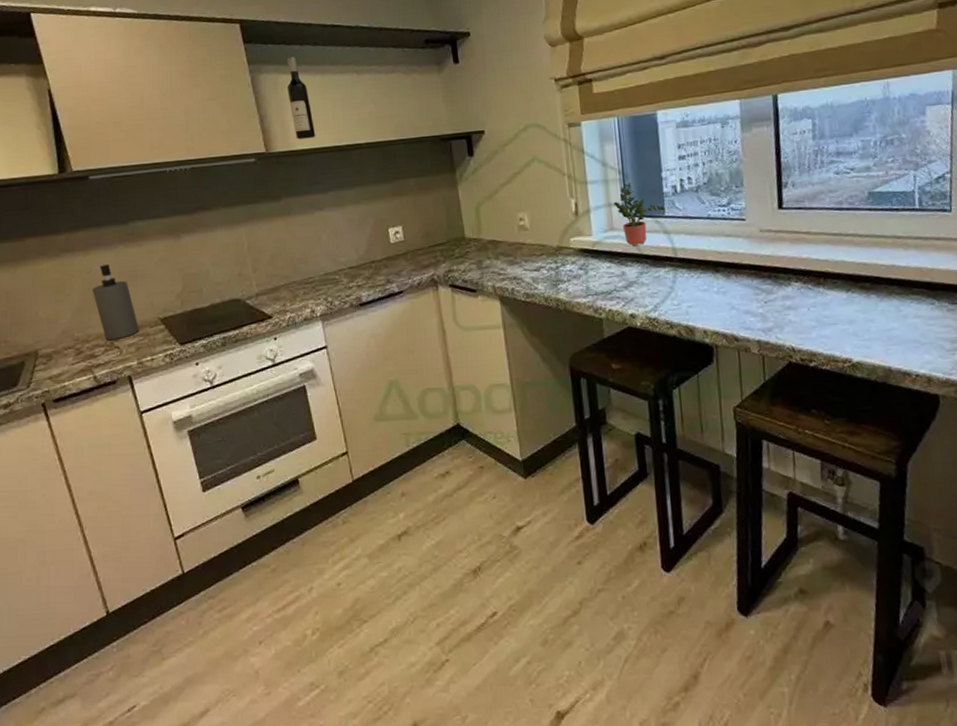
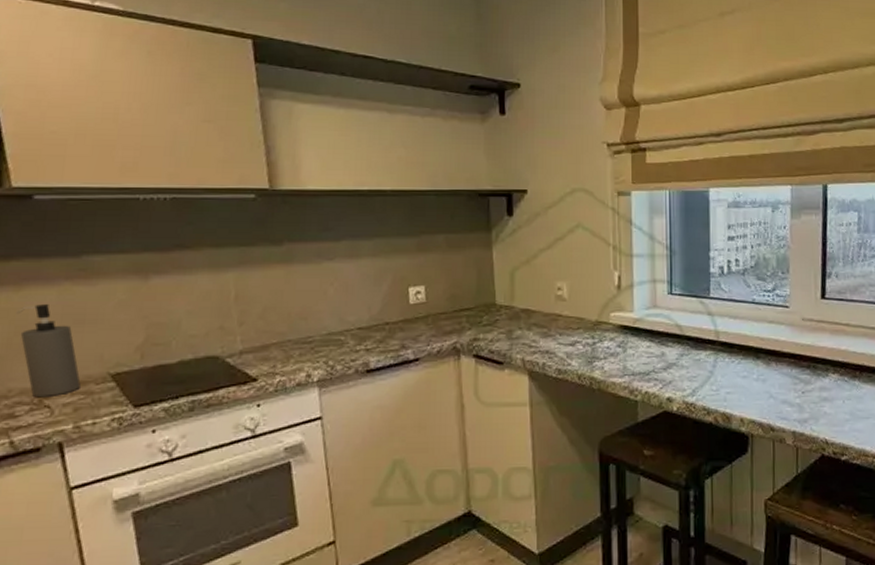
bottle: present [286,56,316,140] -> none [303,84,333,178]
potted plant: present [613,183,665,246] -> none [658,259,711,325]

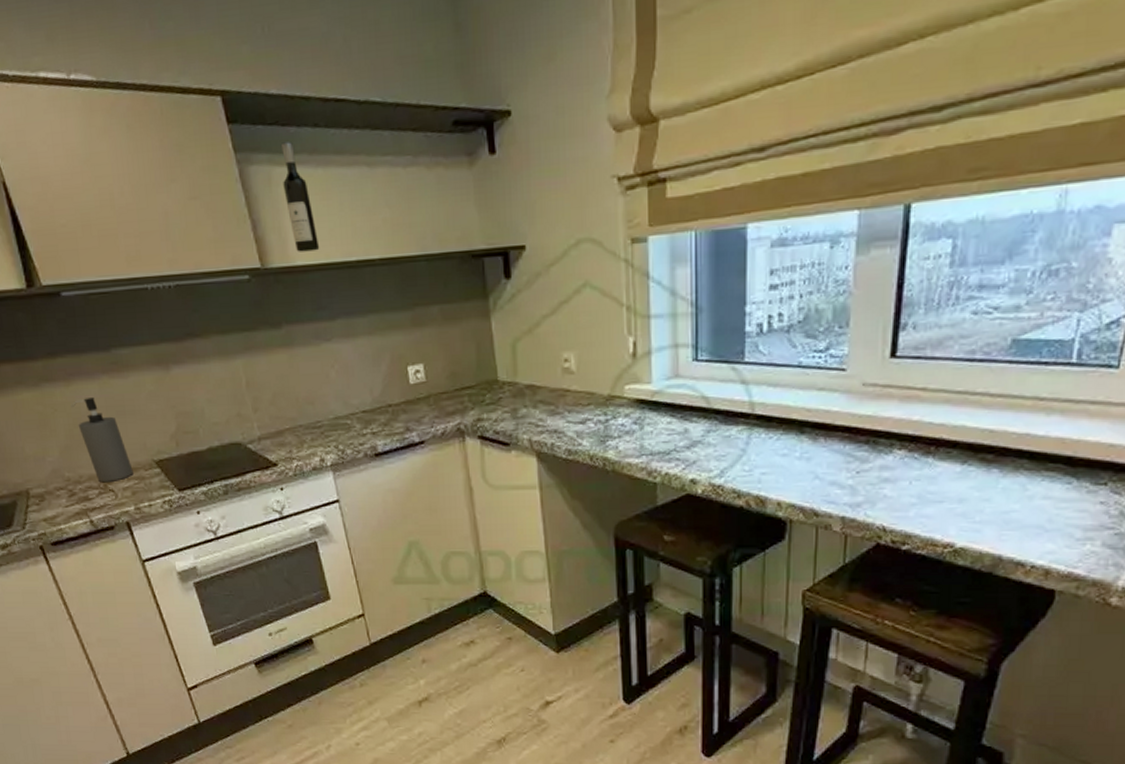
bottle: none [303,84,333,178] -> present [280,142,320,252]

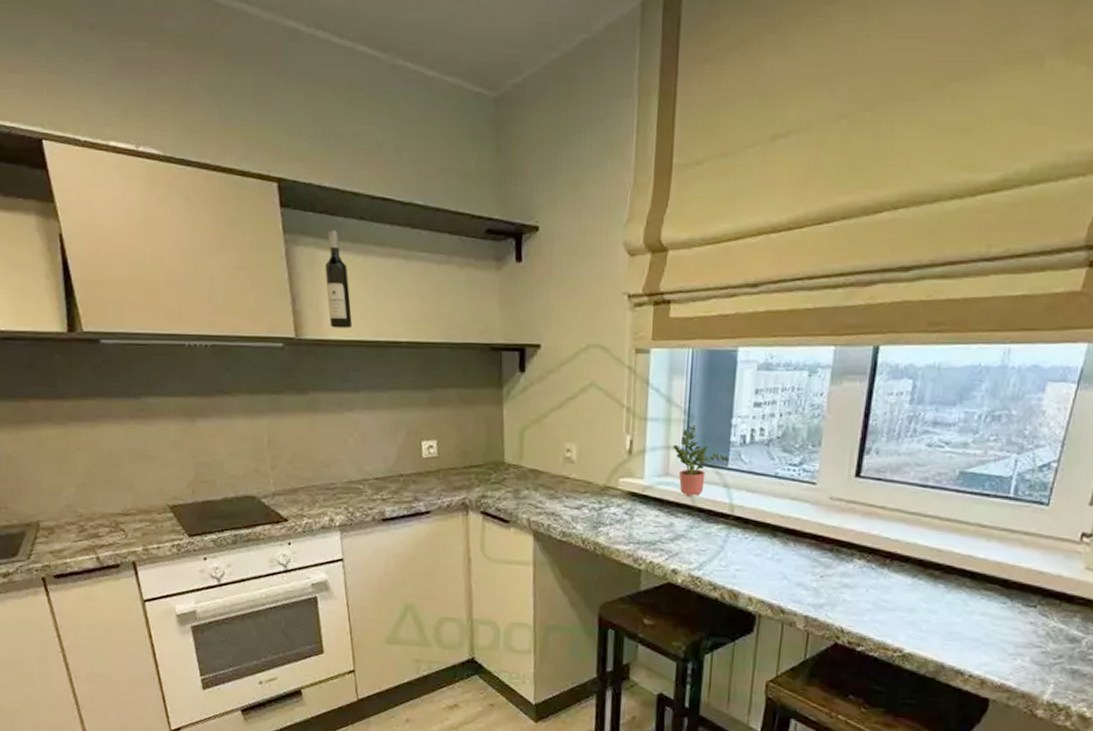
soap dispenser: present [71,398,133,483] -> none [94,440,146,522]
potted plant: none [681,318,745,397] -> present [673,425,729,496]

